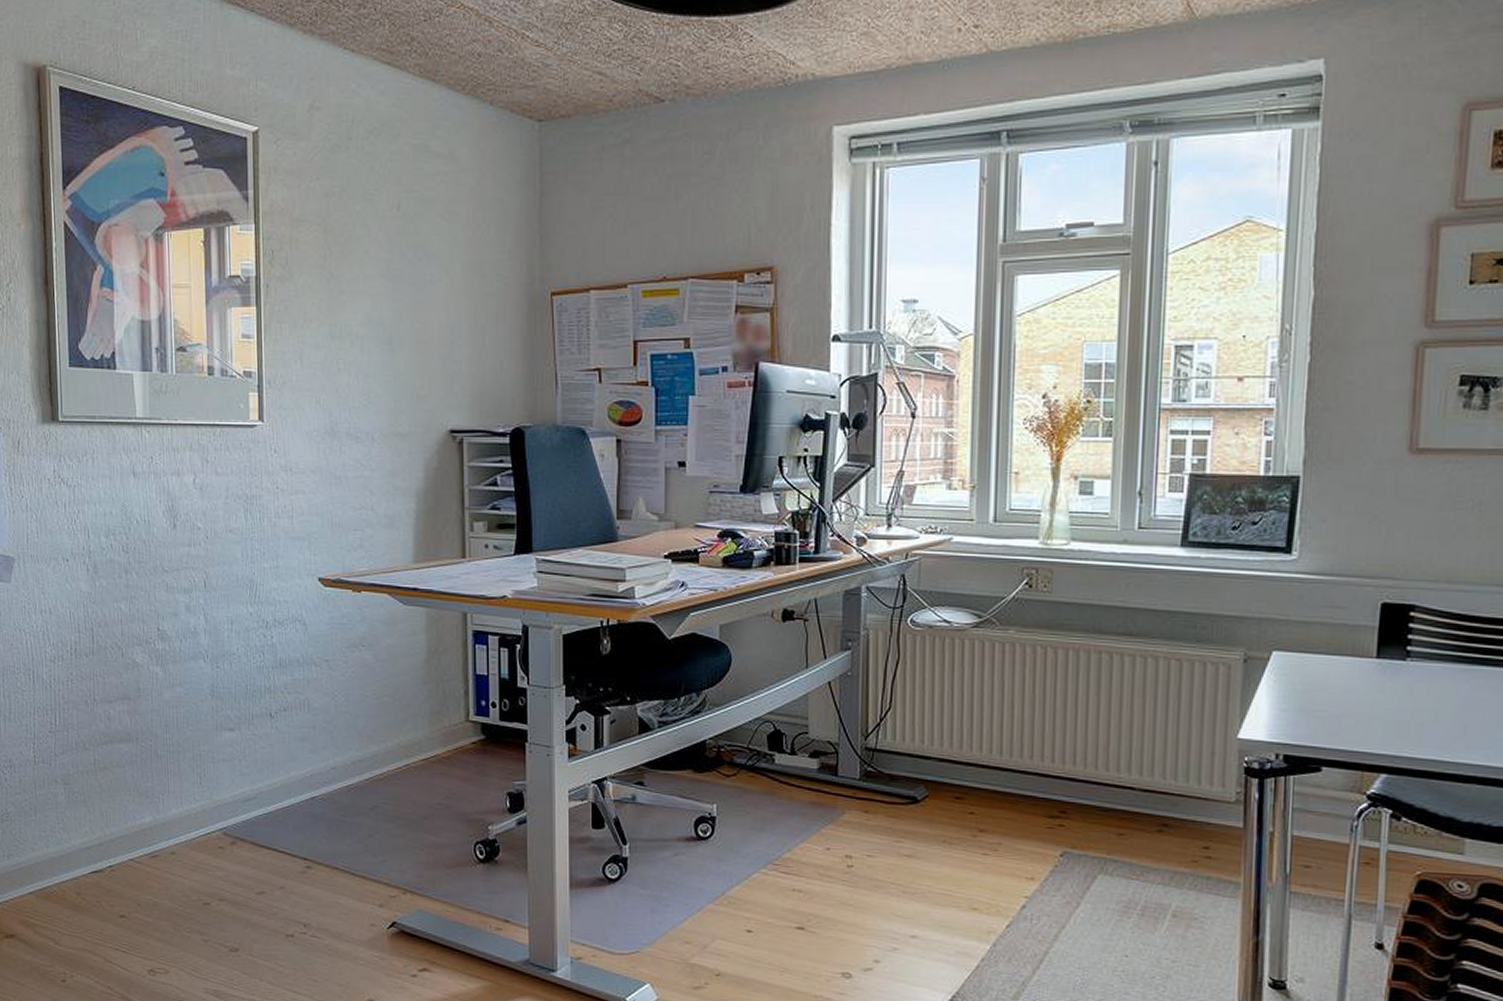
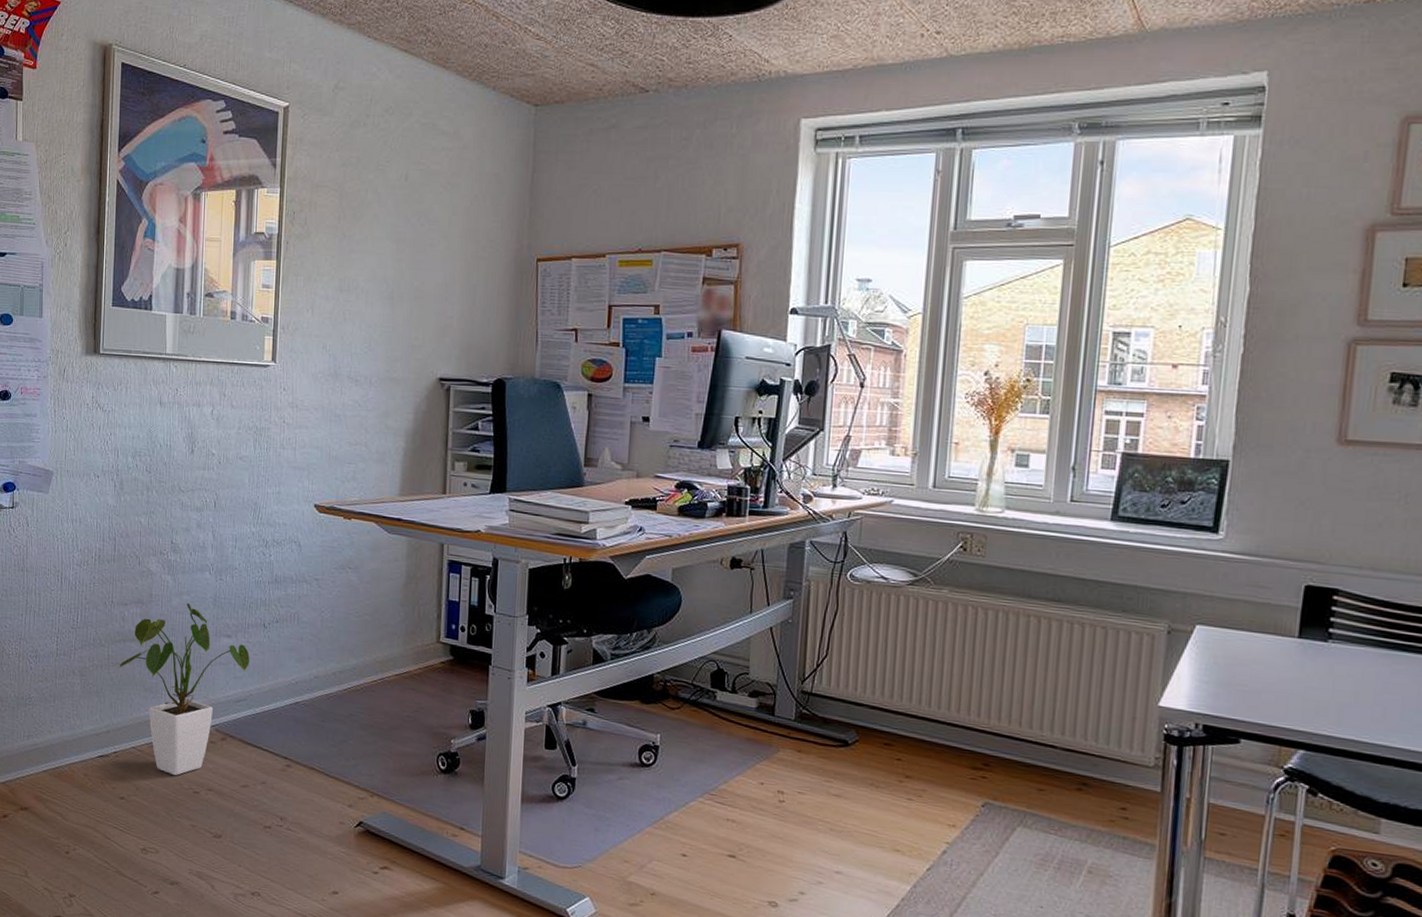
house plant: none [107,695,257,888] -> present [119,602,250,776]

